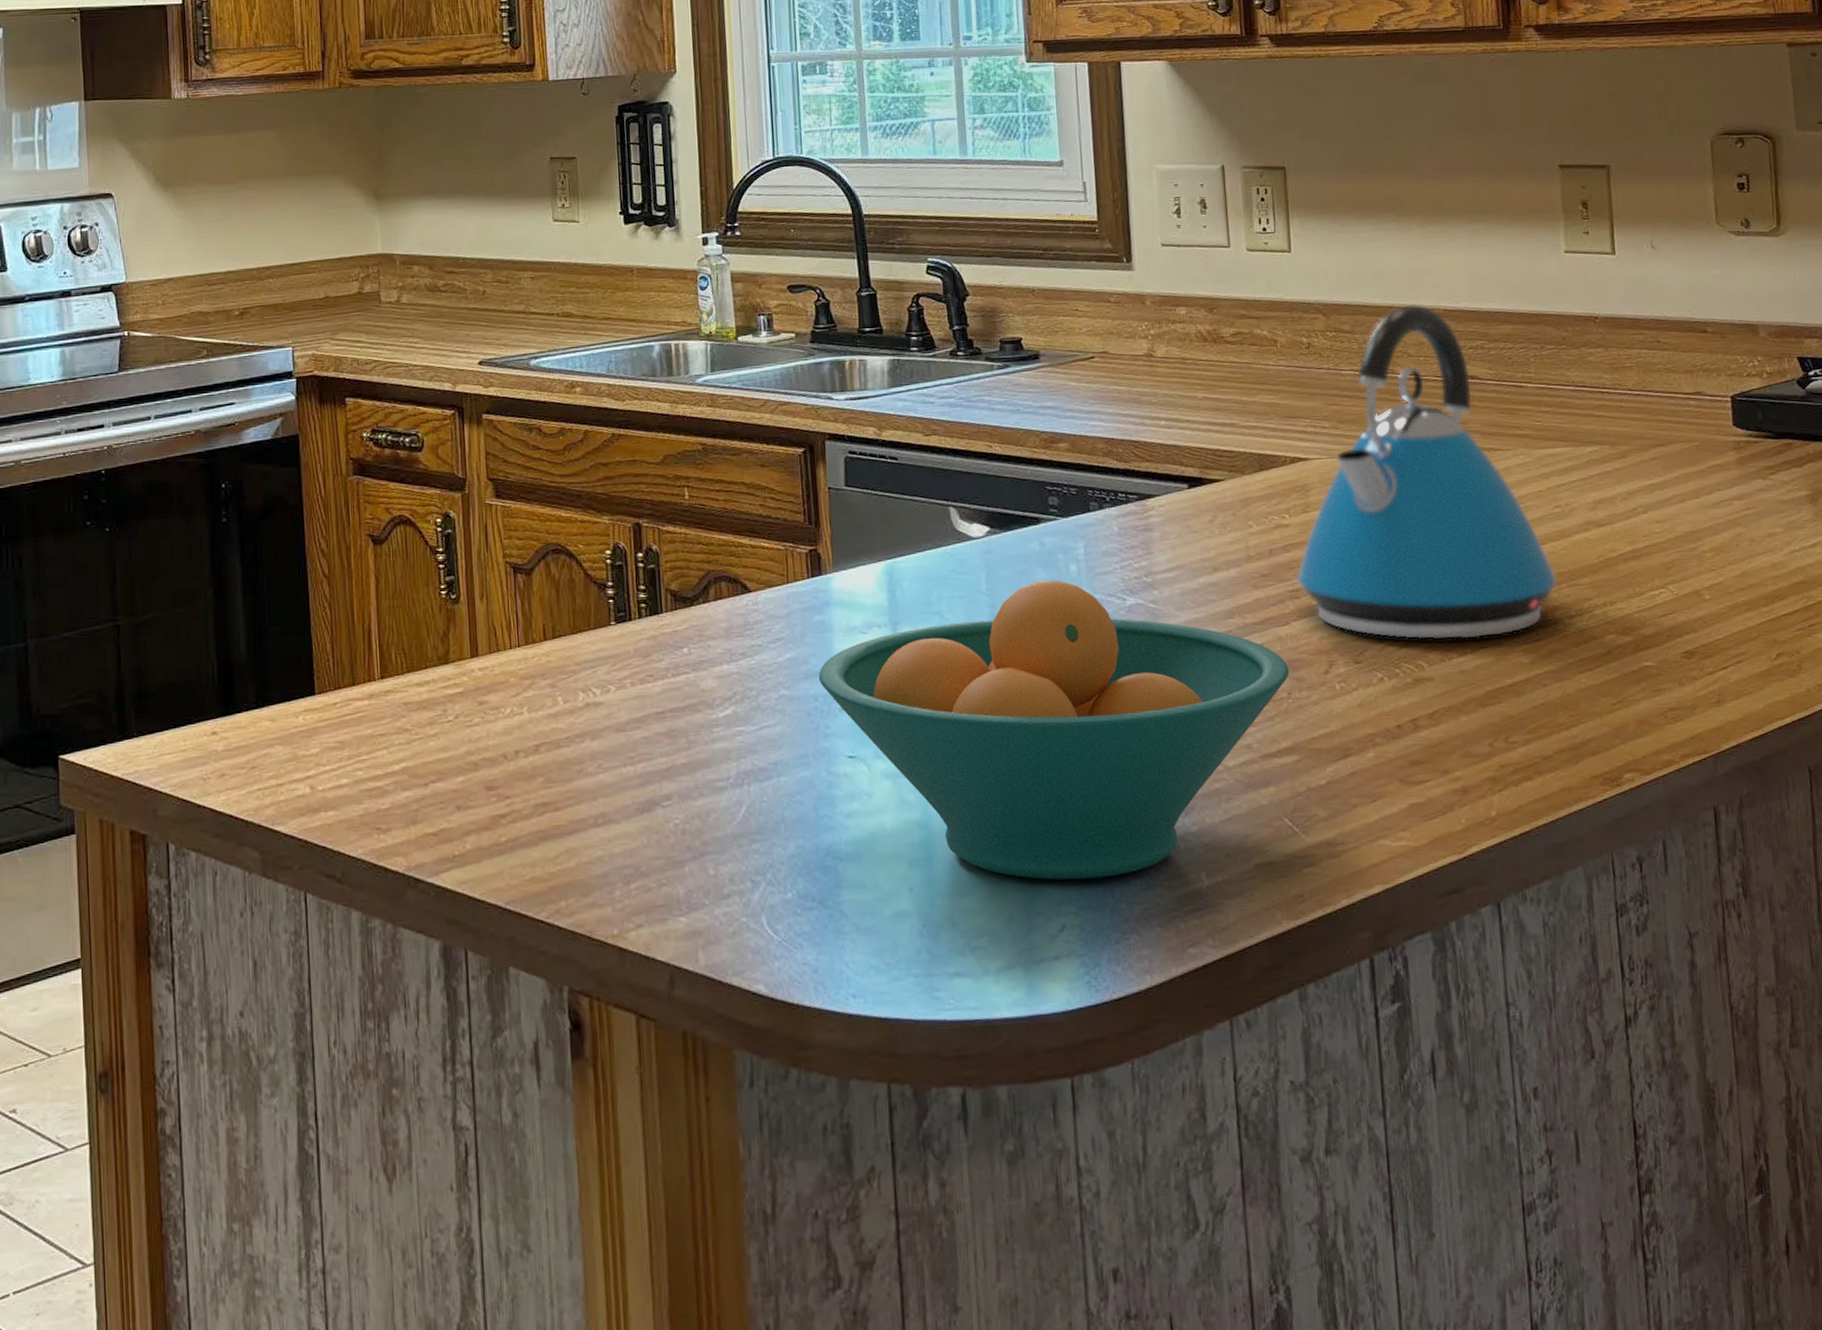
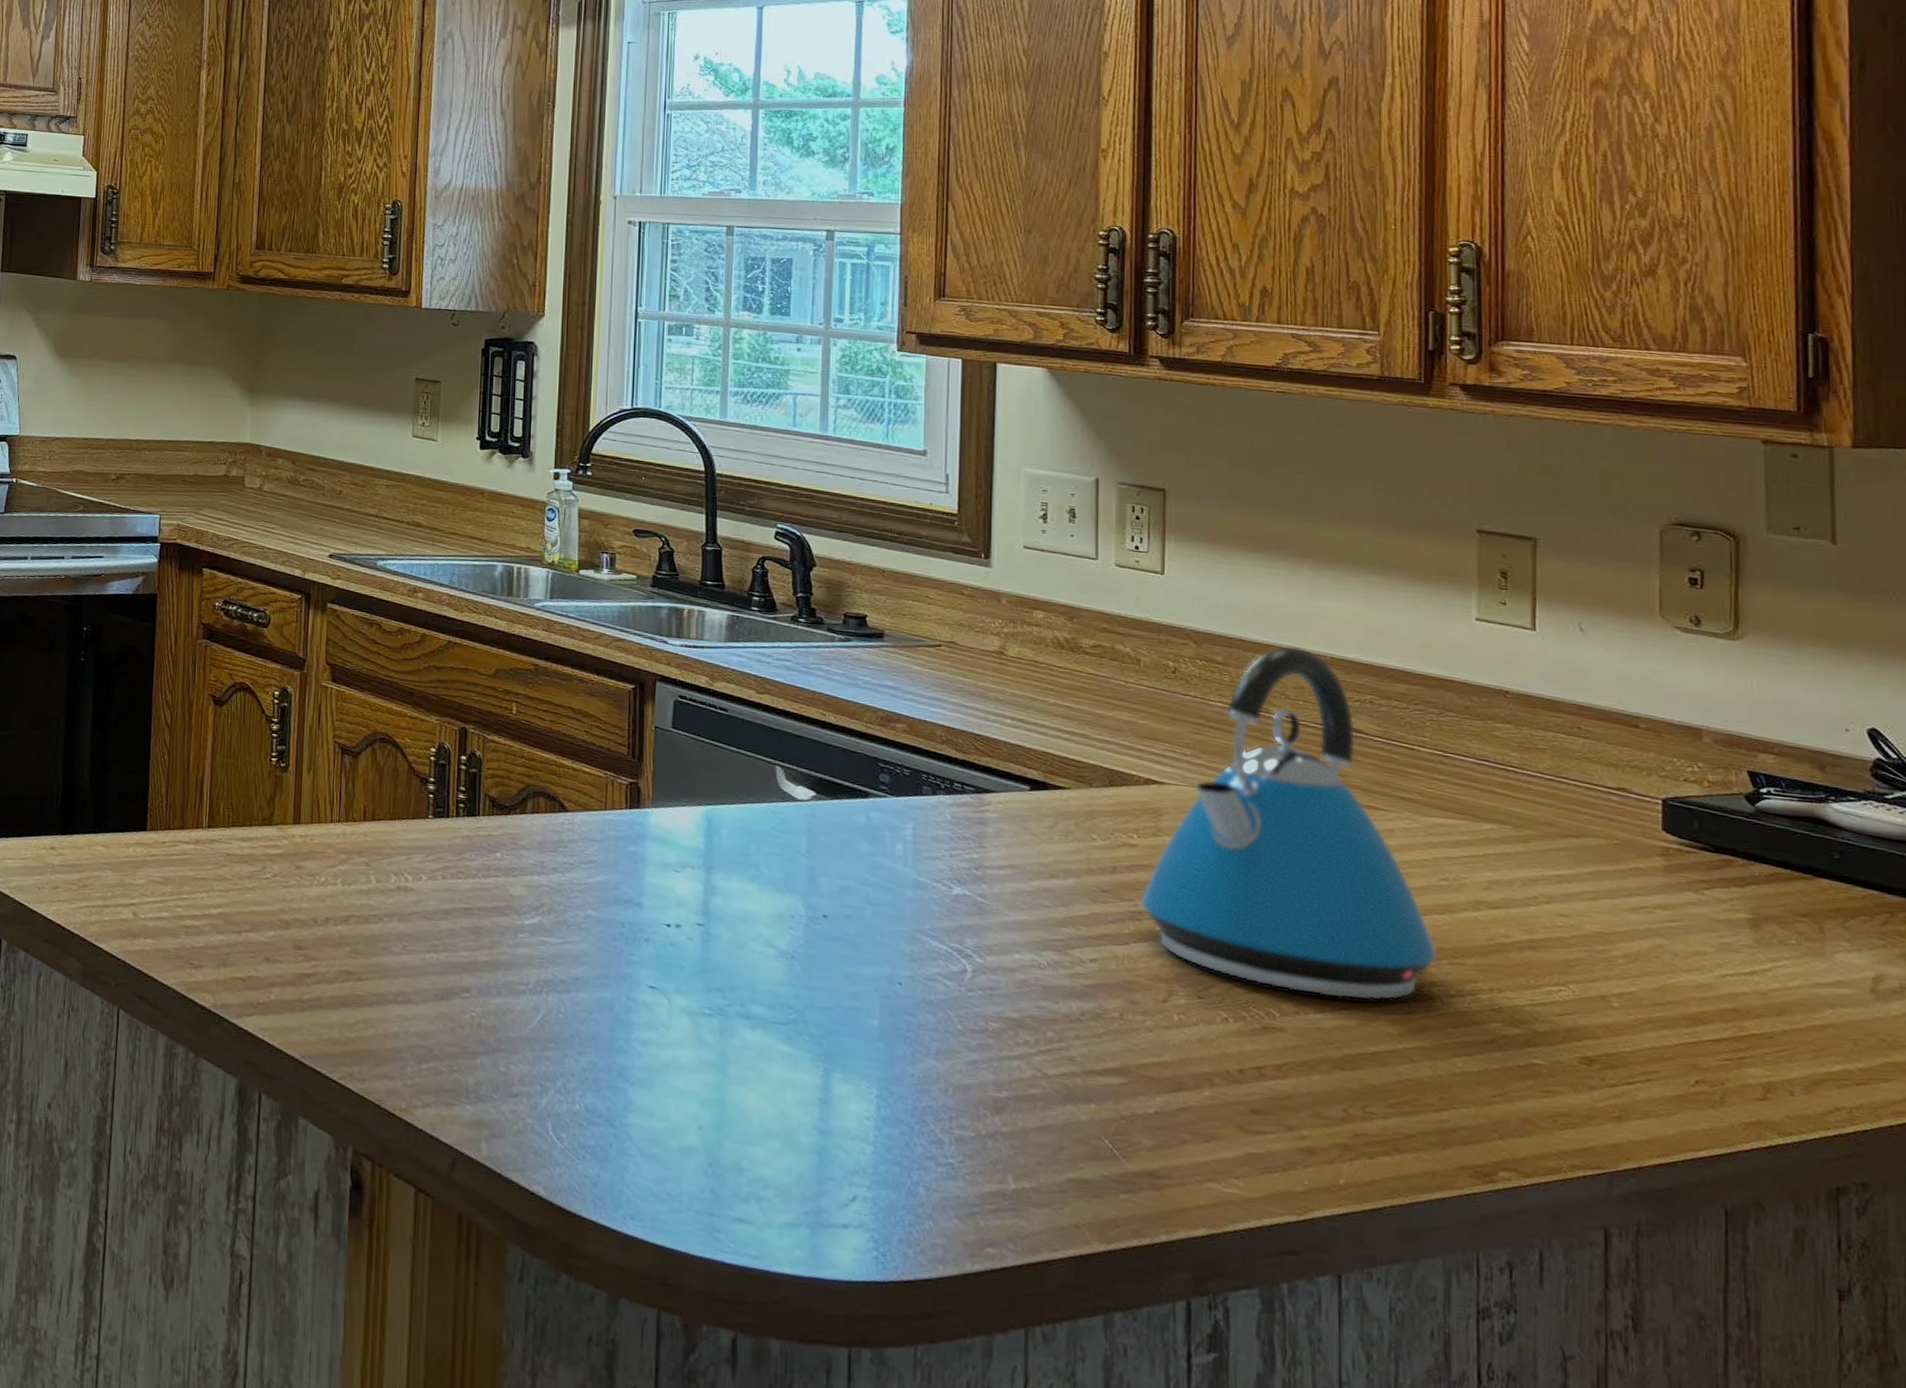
fruit bowl: present [818,580,1290,880] -> none [627,853,1124,1159]

